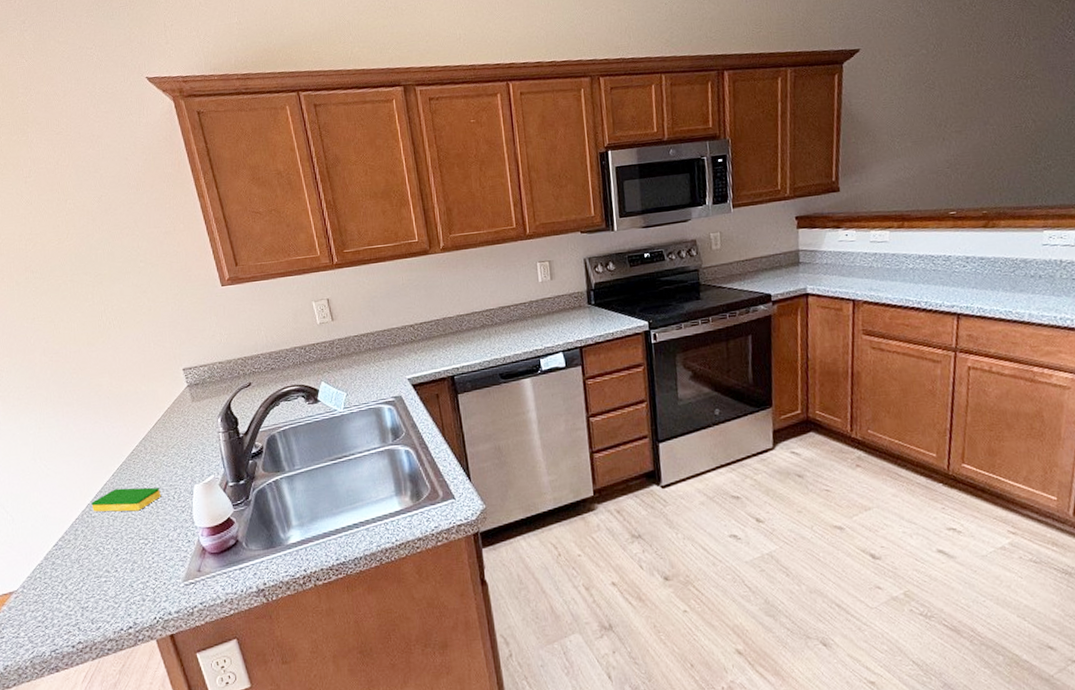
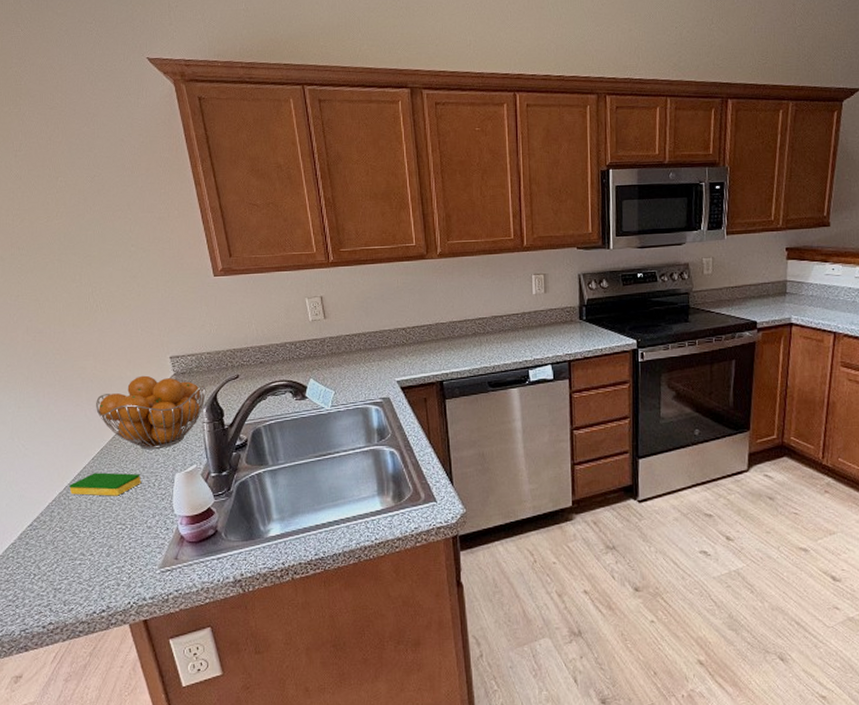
fruit basket: none [113,388,220,463] -> present [96,375,206,450]

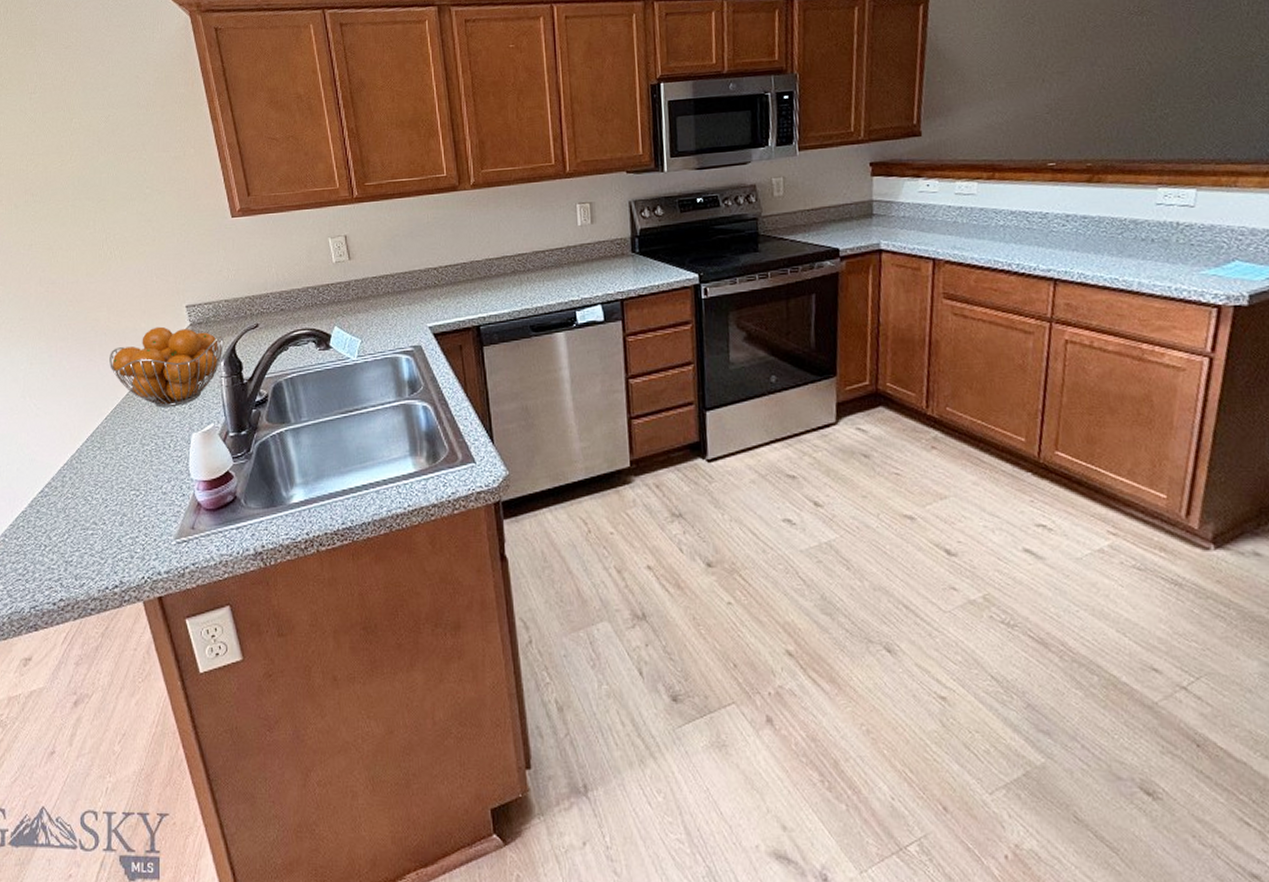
dish sponge: present [69,472,142,496] -> none [81,433,156,459]

